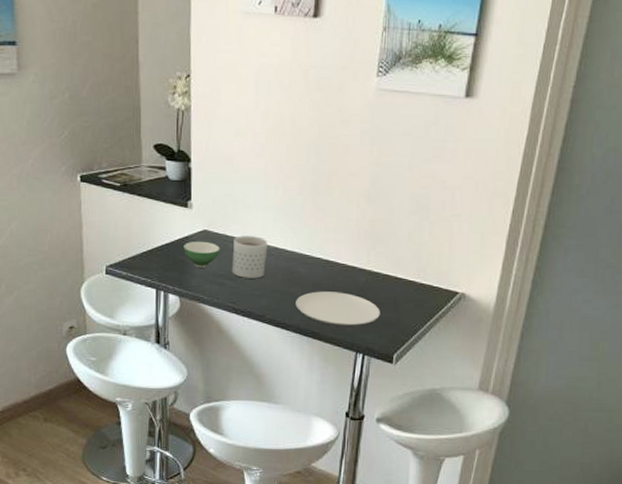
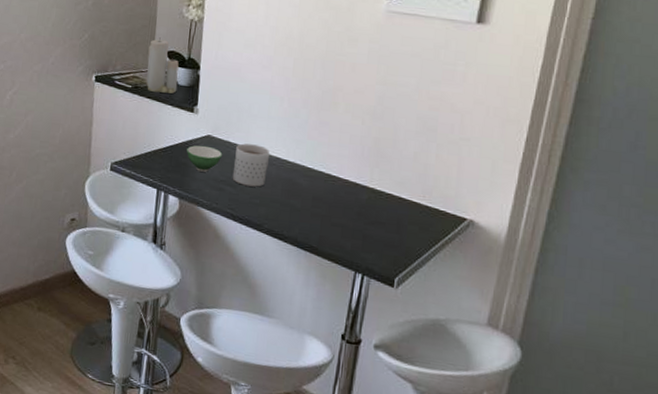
candle: none [135,130,169,189] -> present [146,37,179,94]
plate: present [295,291,380,327] -> none [294,205,382,245]

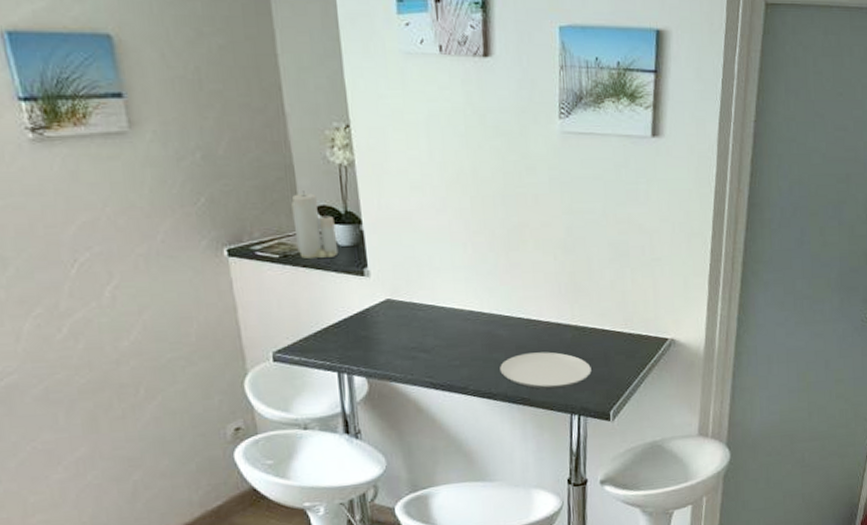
bowl: present [187,145,223,172] -> none [365,312,409,342]
mug: present [232,143,271,187] -> none [422,300,463,349]
plate: none [294,205,382,245] -> present [500,352,591,389]

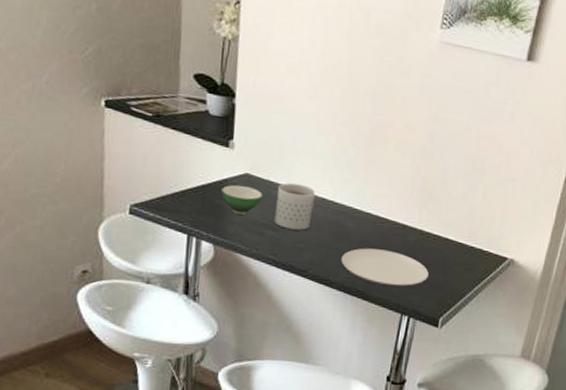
candle: present [291,190,339,259] -> none [170,56,210,125]
bowl: none [365,312,409,342] -> present [221,184,263,215]
mug: none [422,300,463,349] -> present [274,183,316,231]

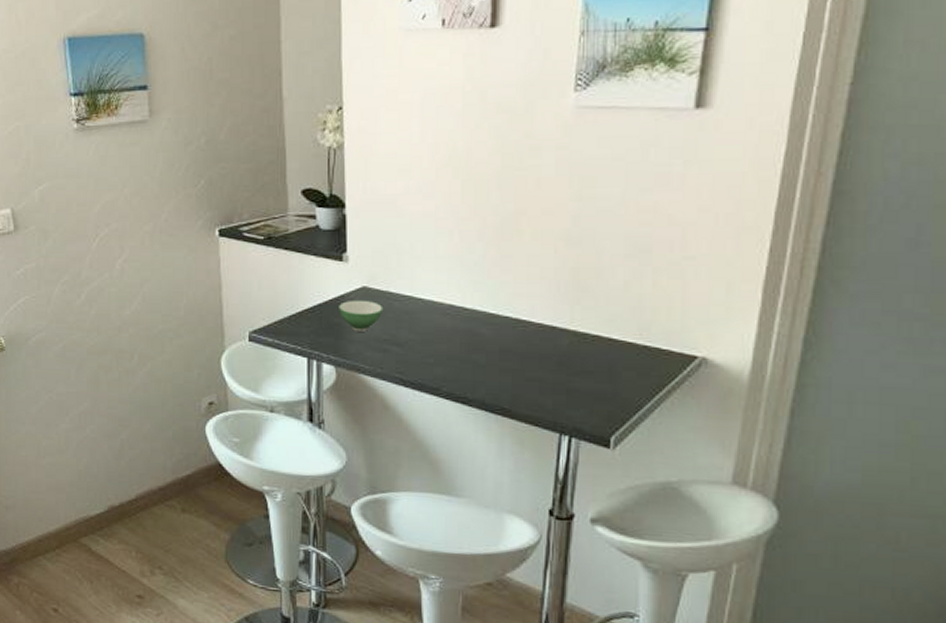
mug: present [274,183,316,231] -> none [397,292,442,343]
plate: present [341,248,429,288] -> none [479,357,590,402]

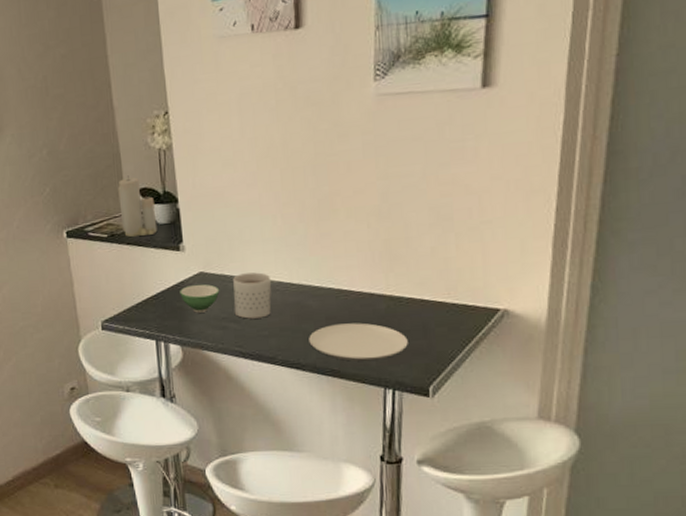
candle: none [280,173,320,241] -> present [118,175,158,237]
mug: none [397,292,442,343] -> present [232,272,272,319]
plate: none [479,357,590,402] -> present [309,323,408,361]

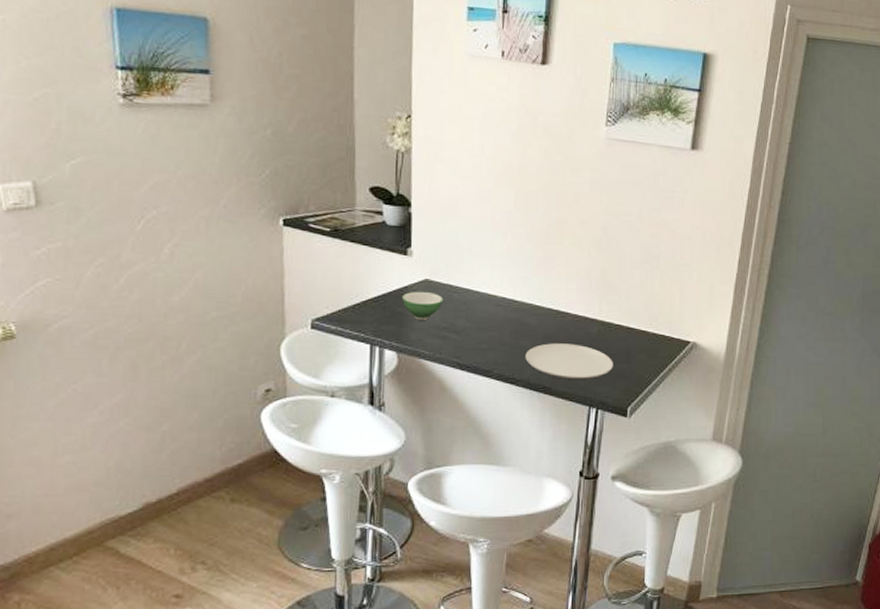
candle: present [118,175,158,237] -> none [347,171,386,235]
mug: present [232,272,272,319] -> none [456,285,496,331]

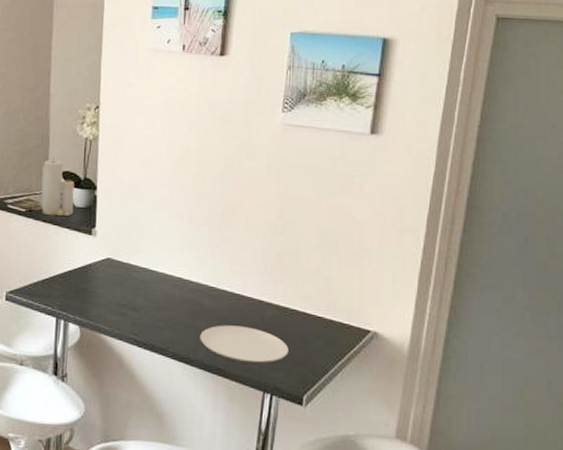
candle: none [347,171,386,235] -> present [41,157,75,216]
bowl: present [402,291,444,320] -> none [86,269,124,297]

